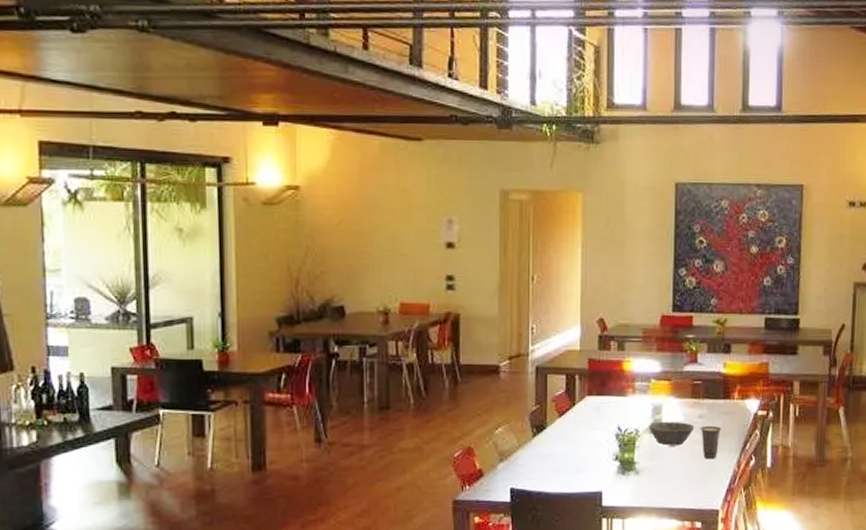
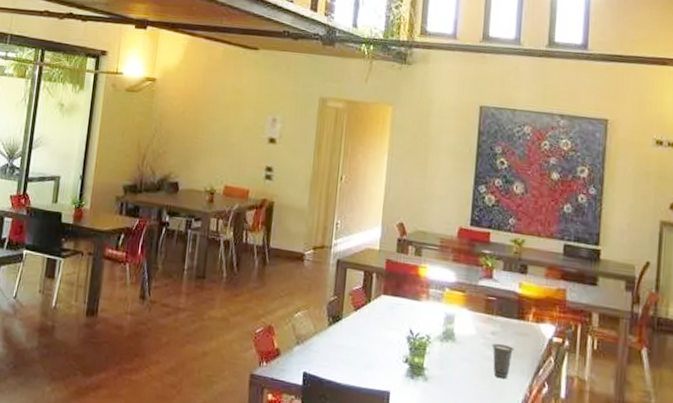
bowl: present [648,421,695,446] -> none [440,331,486,360]

